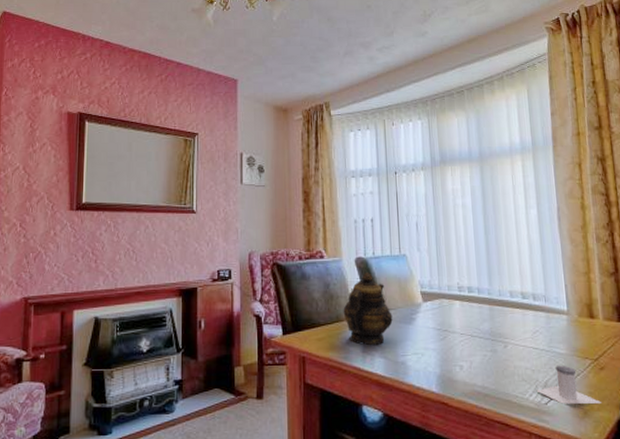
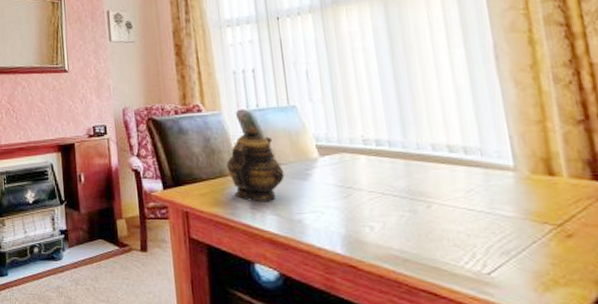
salt shaker: present [536,365,601,405] -> none [474,230,570,279]

